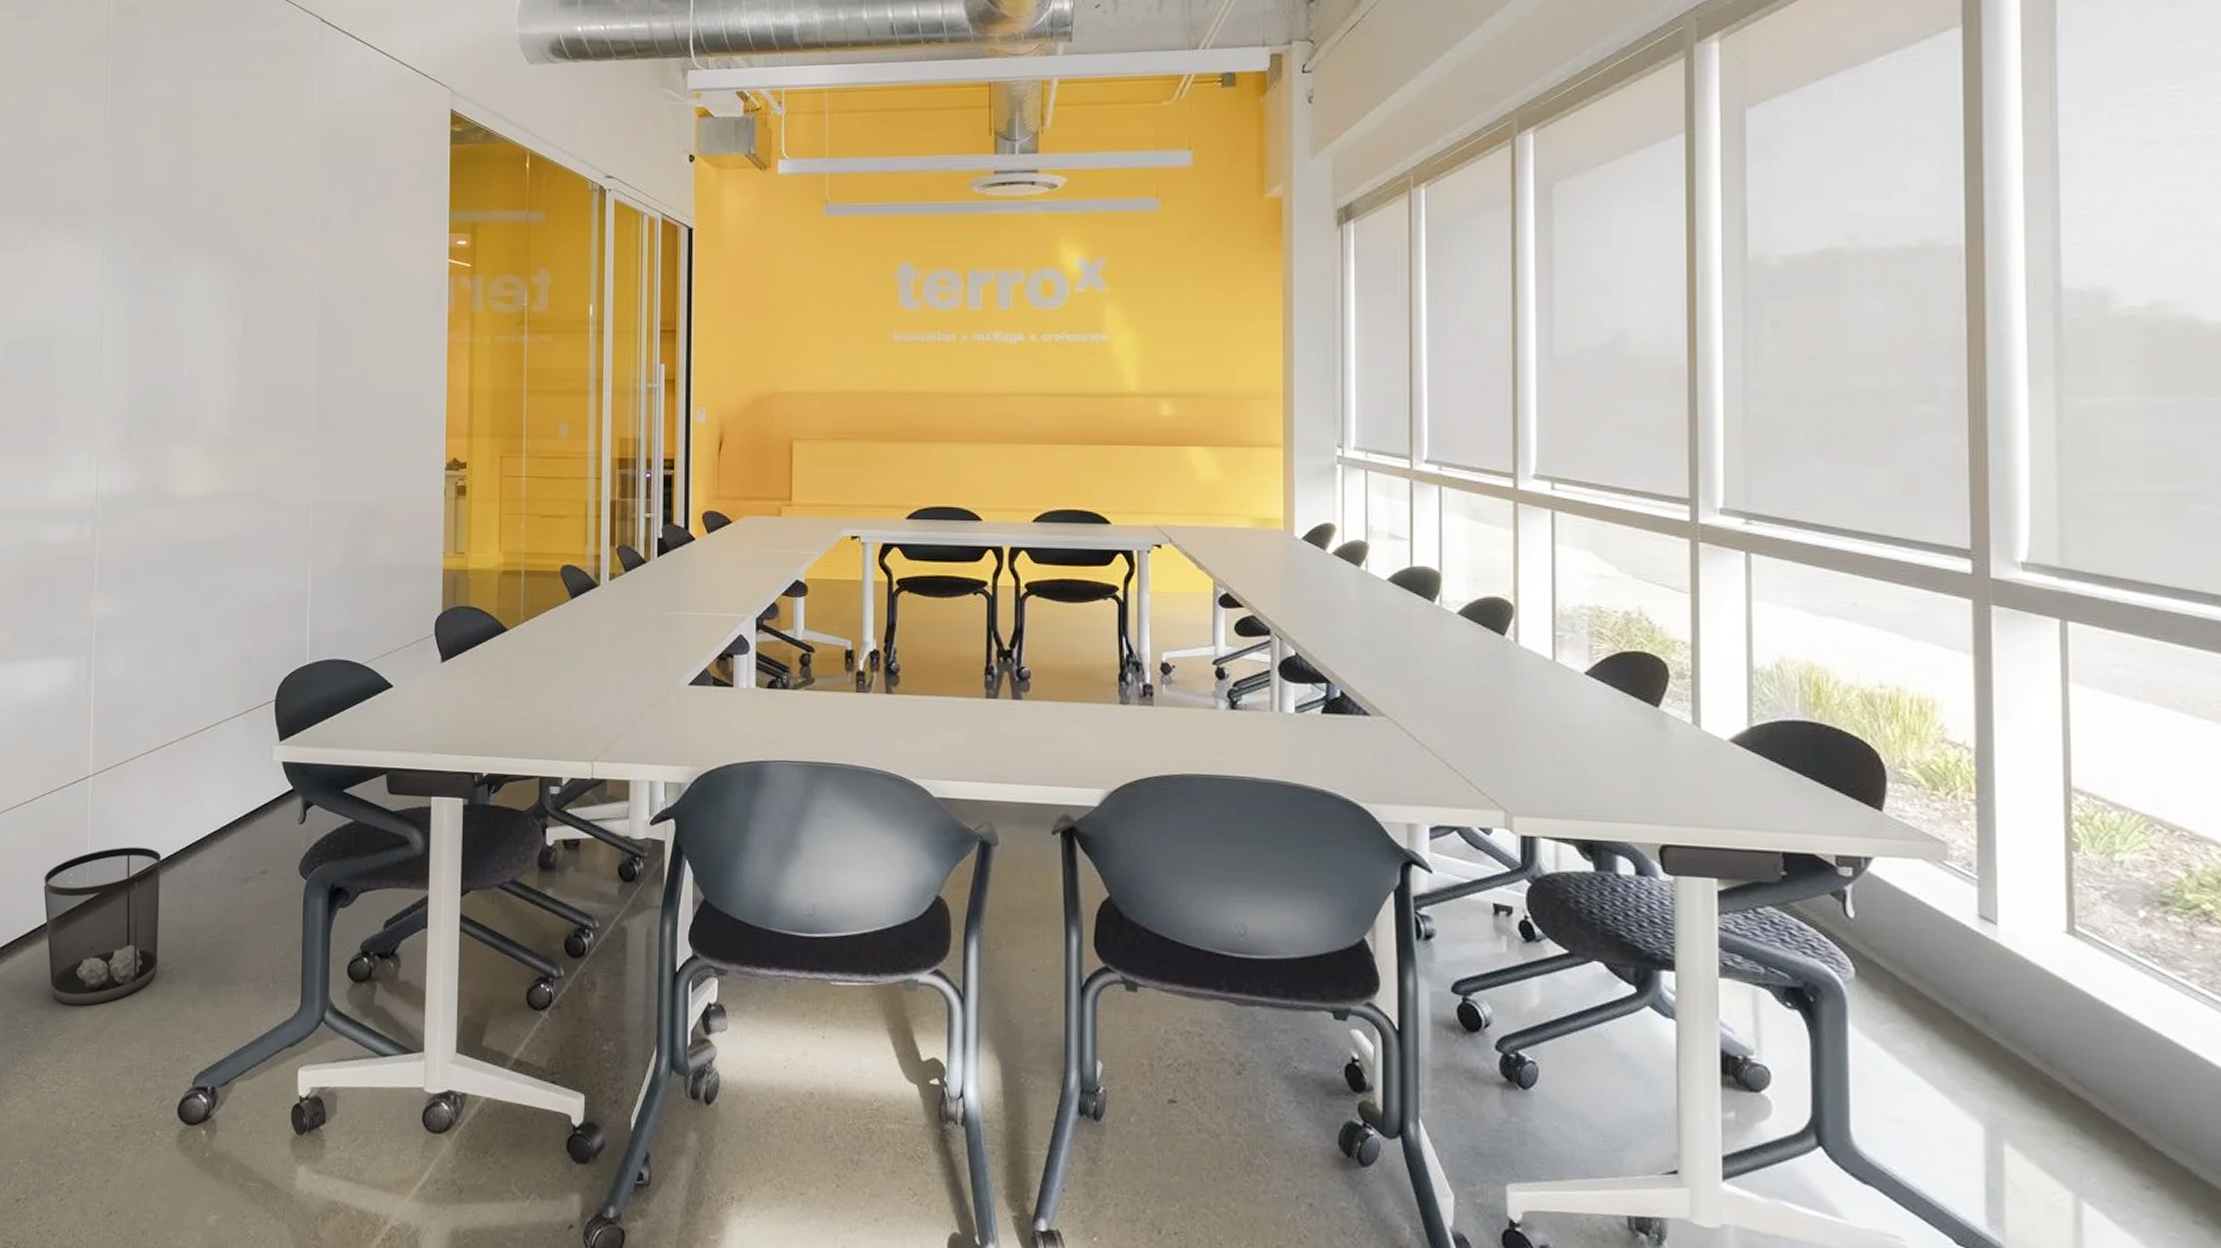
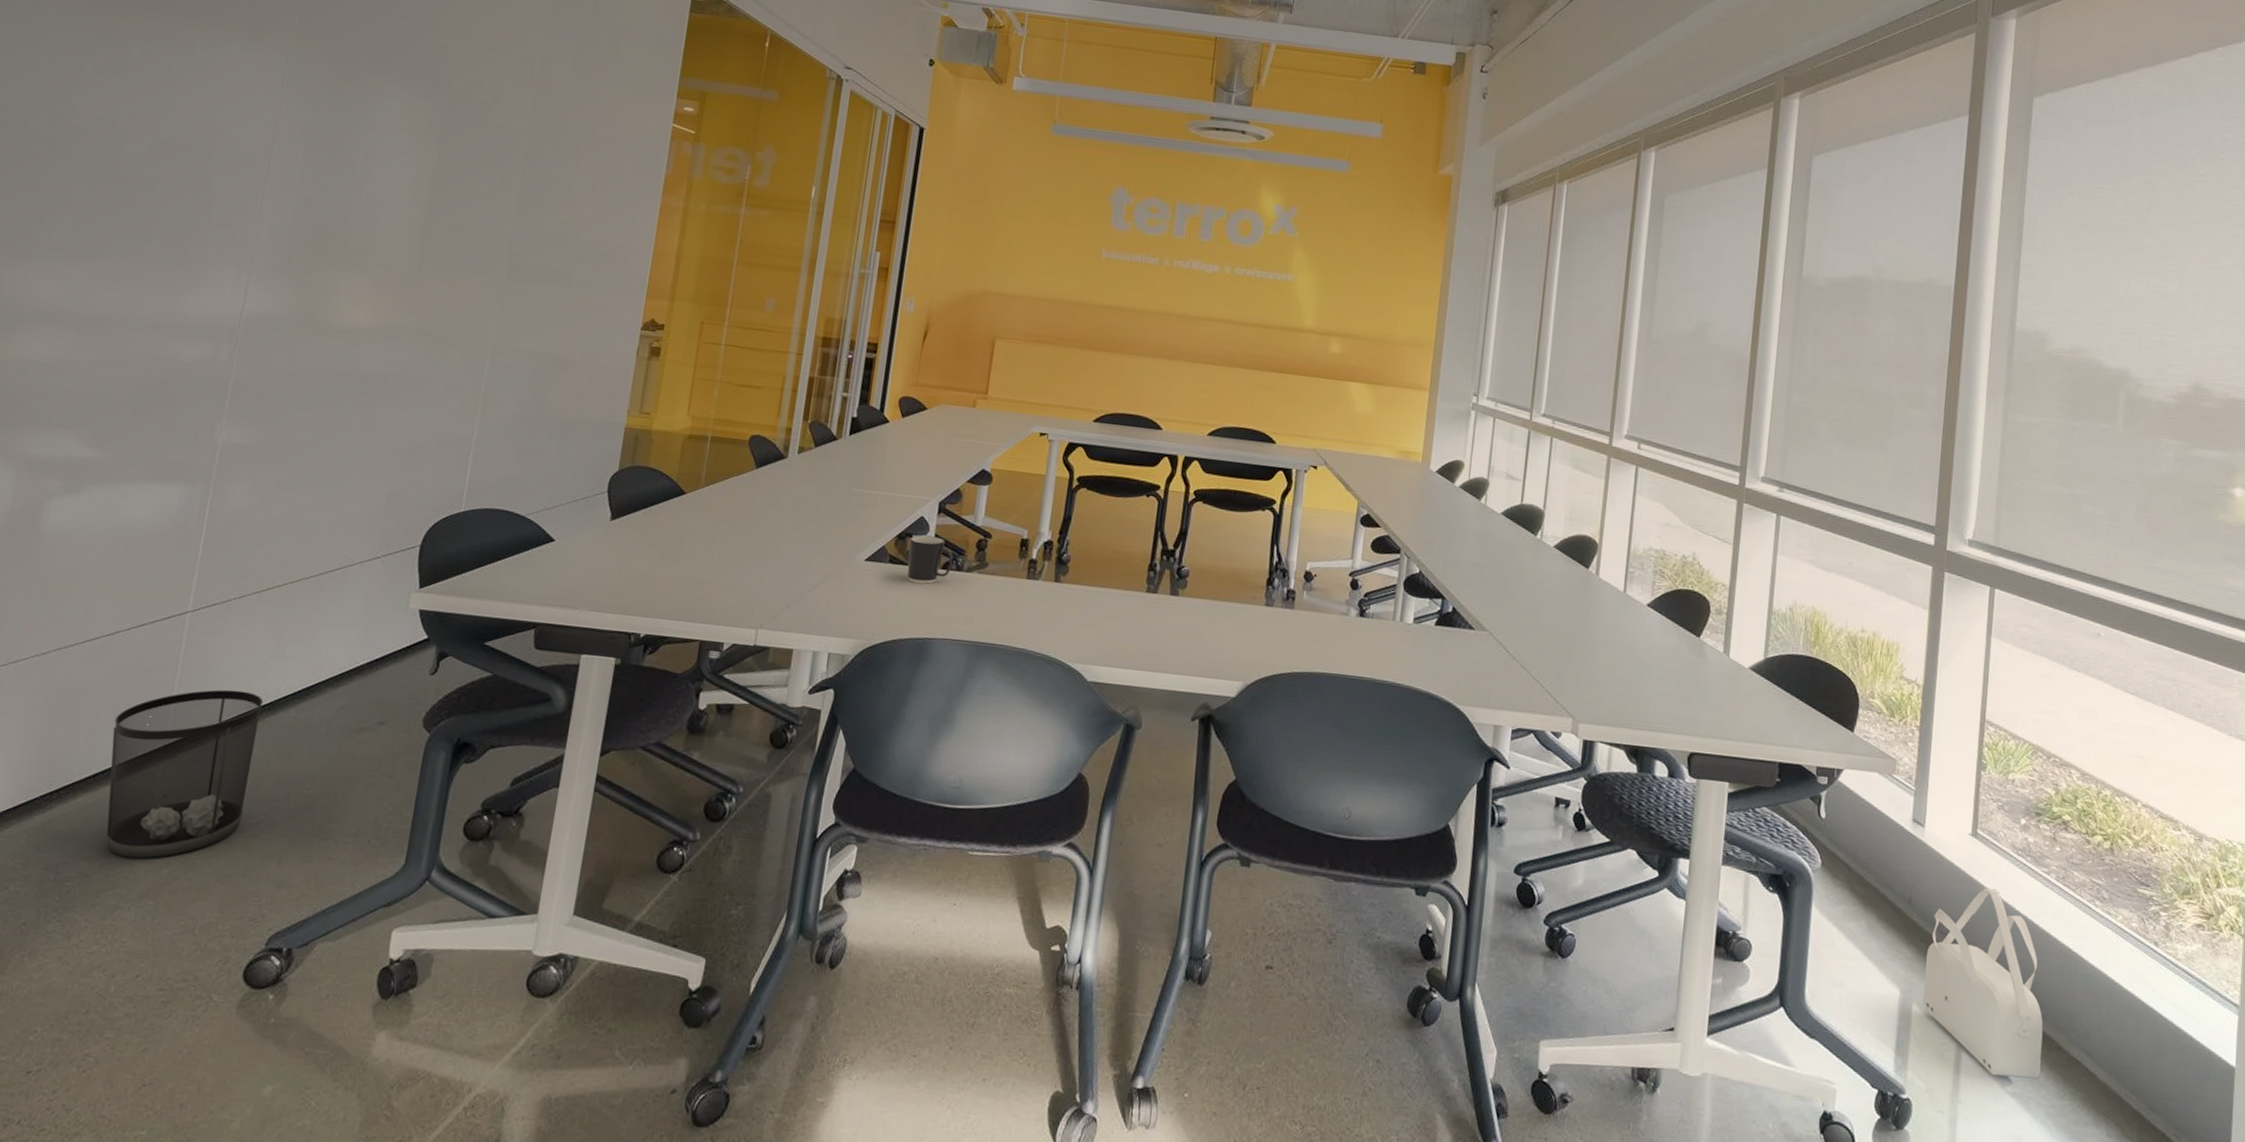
mug: none [731,654,778,706] -> present [907,535,954,585]
handbag: none [2016,997,2202,1239] -> present [1922,887,2043,1079]

